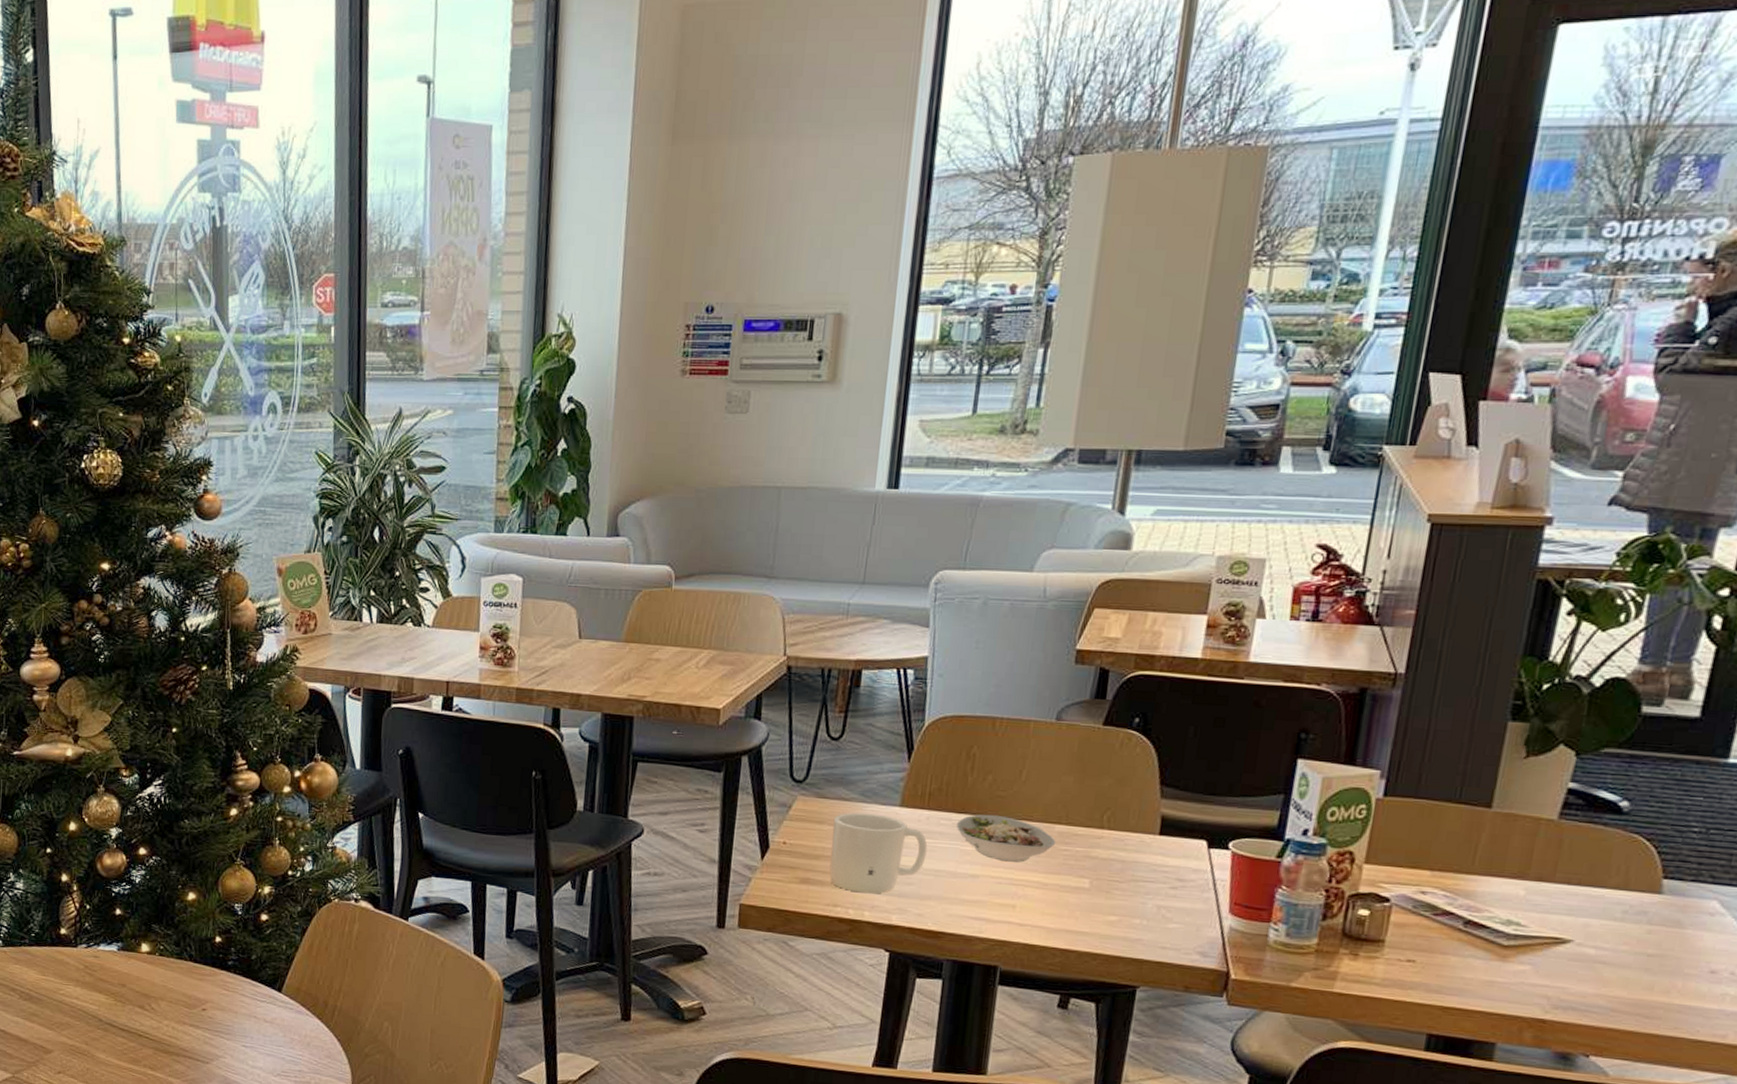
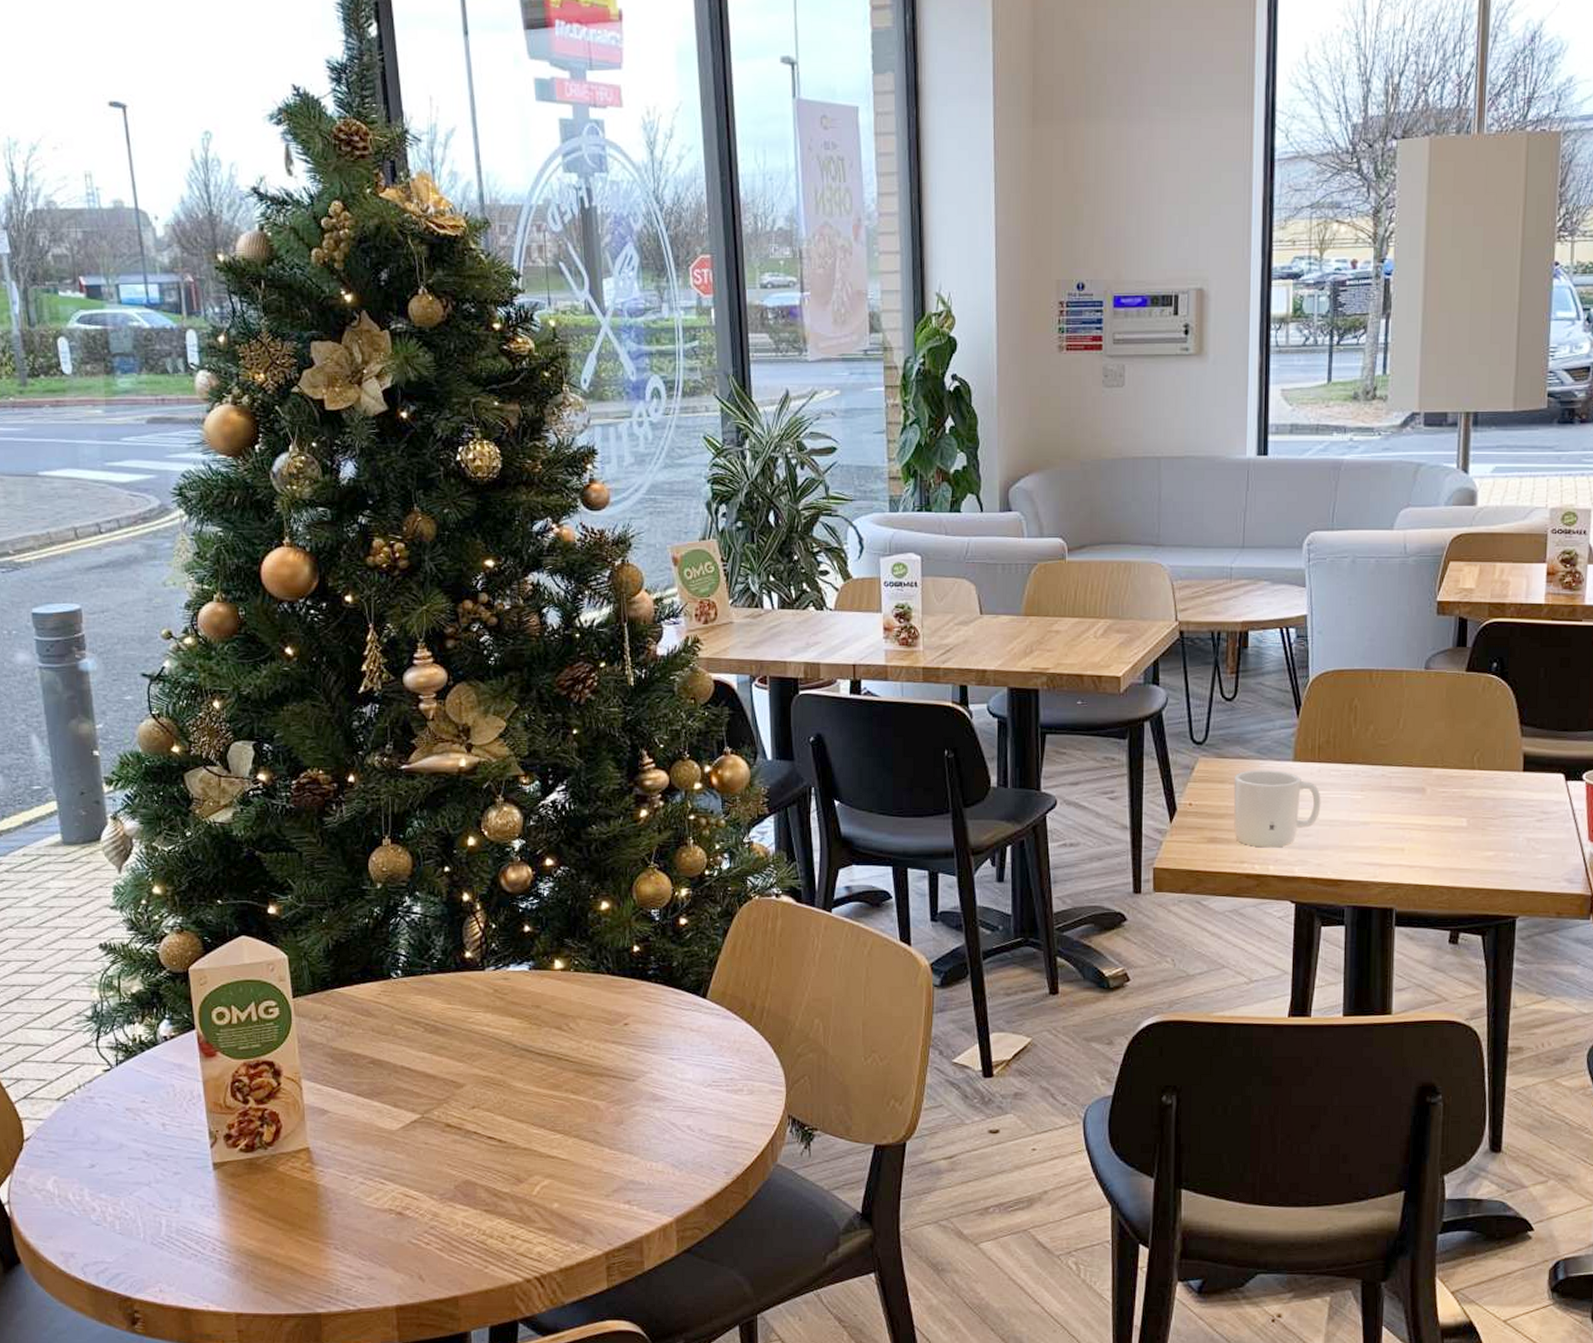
salad: present [956,814,1056,862] -> none [1345,764,1435,807]

